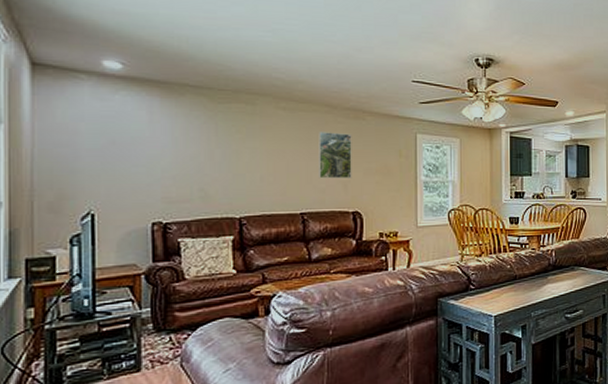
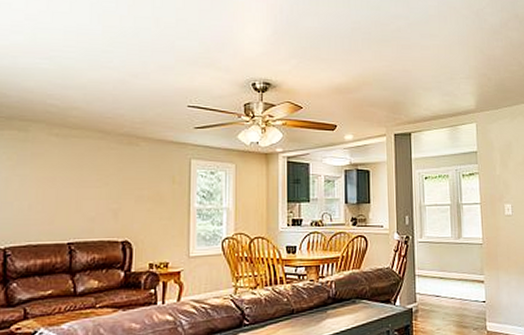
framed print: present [319,132,352,179] -> none [89,158,124,207]

